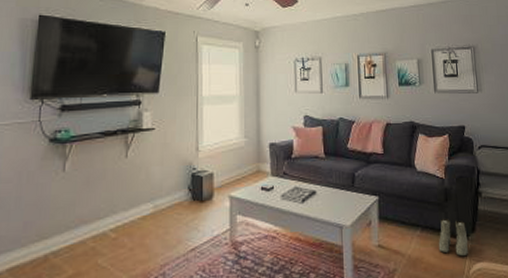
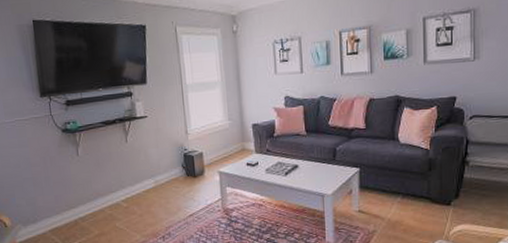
boots: present [438,219,468,257] -> none [419,187,451,220]

